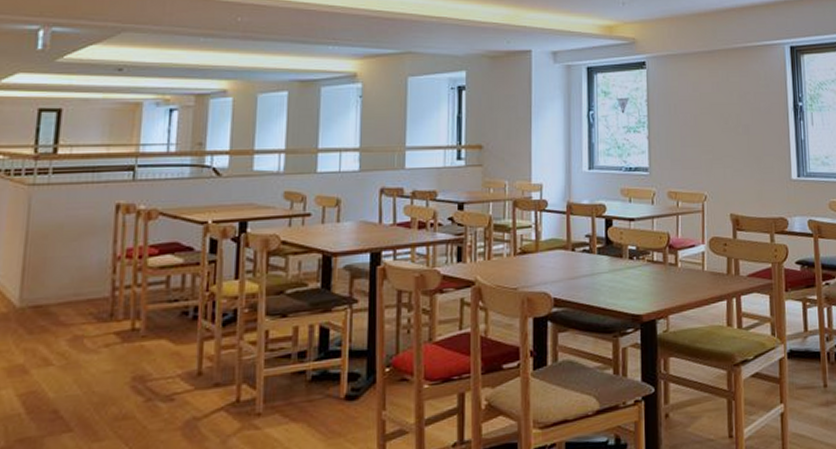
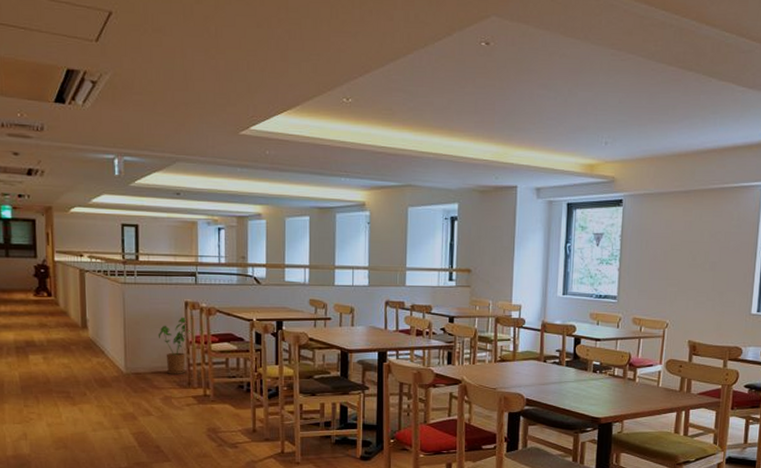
house plant: none [73,224,121,304] -> present [158,316,191,374]

